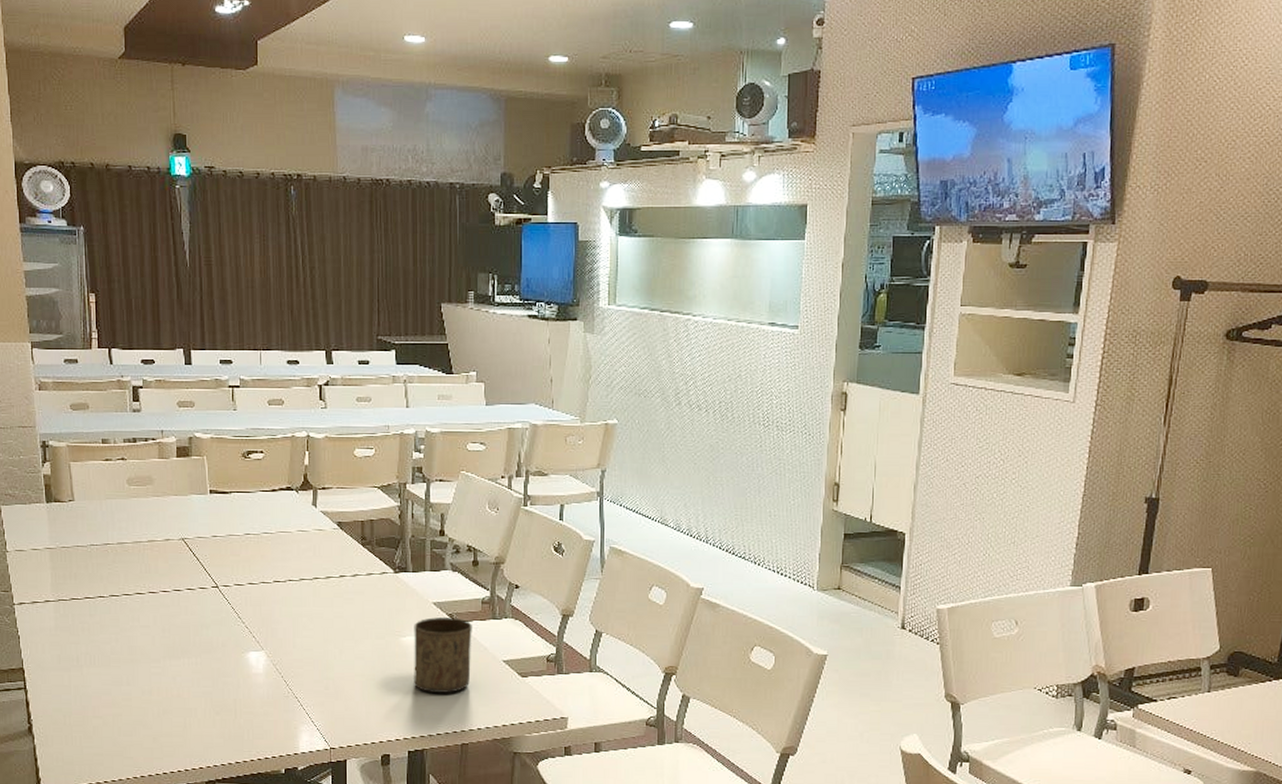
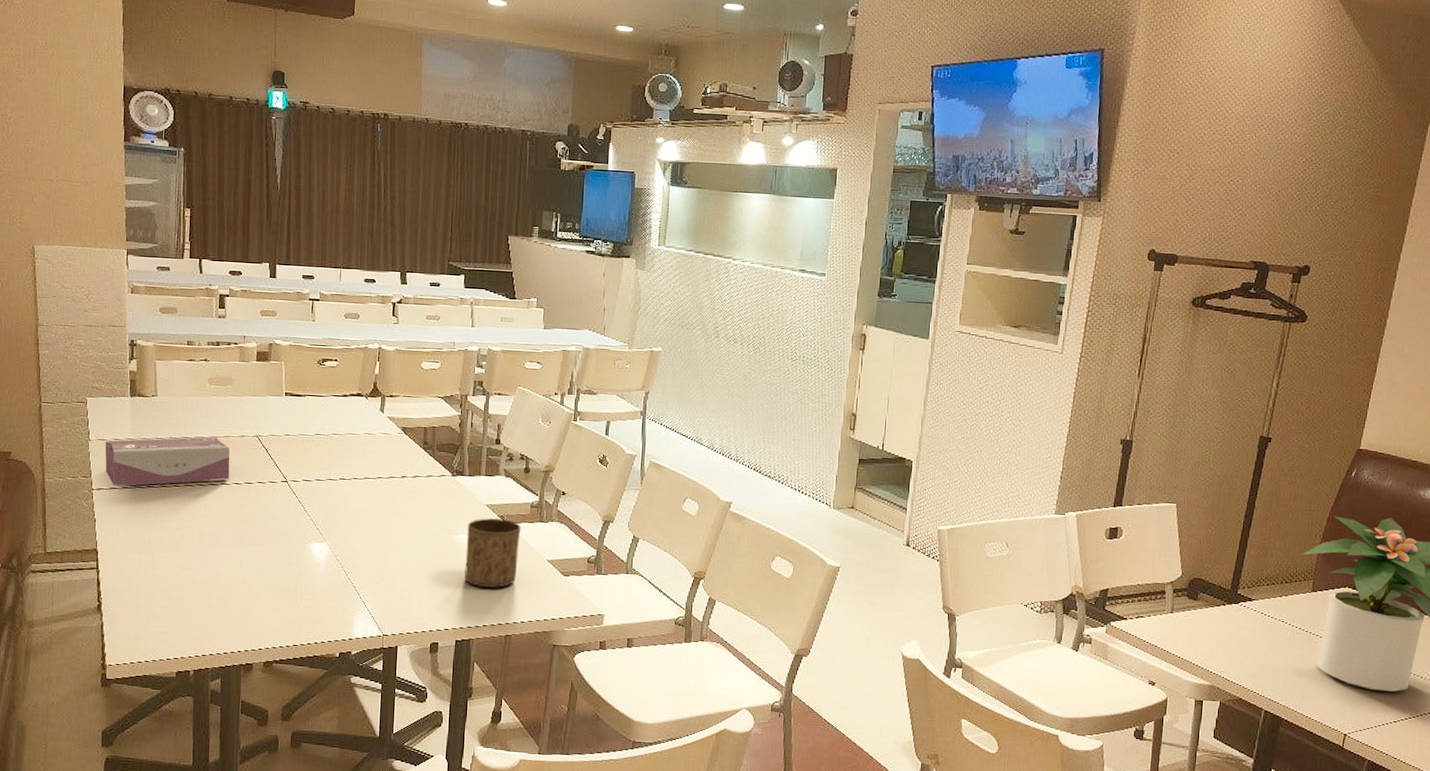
tissue box: none [23,542,157,600] -> present [105,437,230,487]

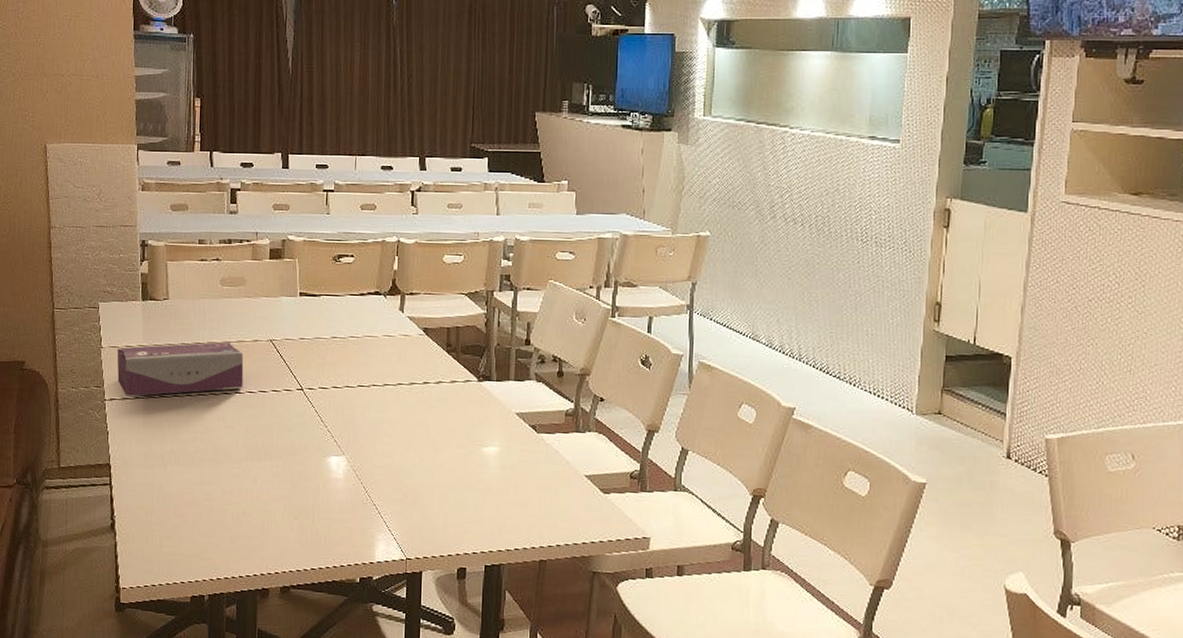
cup: present [464,518,521,588] -> none [493,428,555,507]

